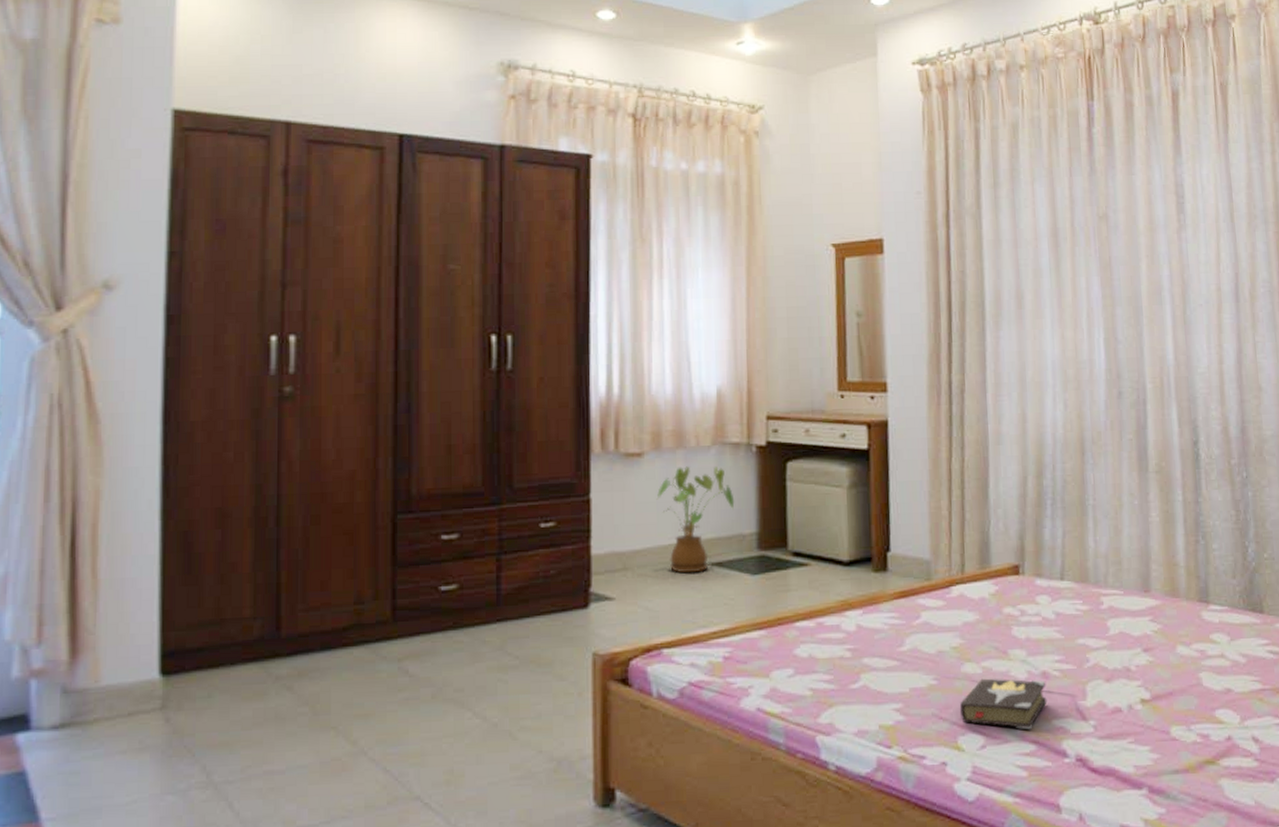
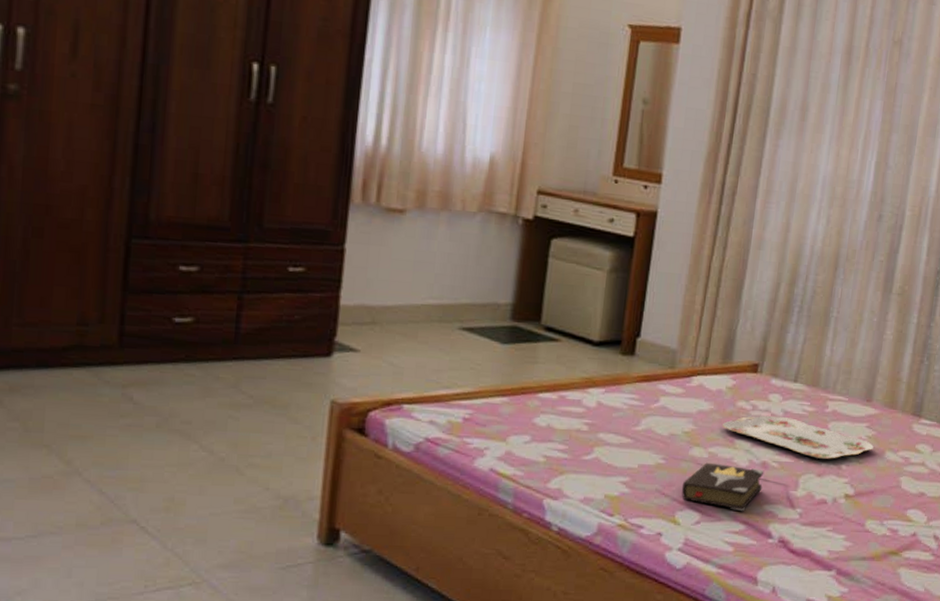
house plant: present [656,466,735,573] -> none [414,229,494,335]
serving tray: none [992,619,1162,663] -> present [722,415,874,460]

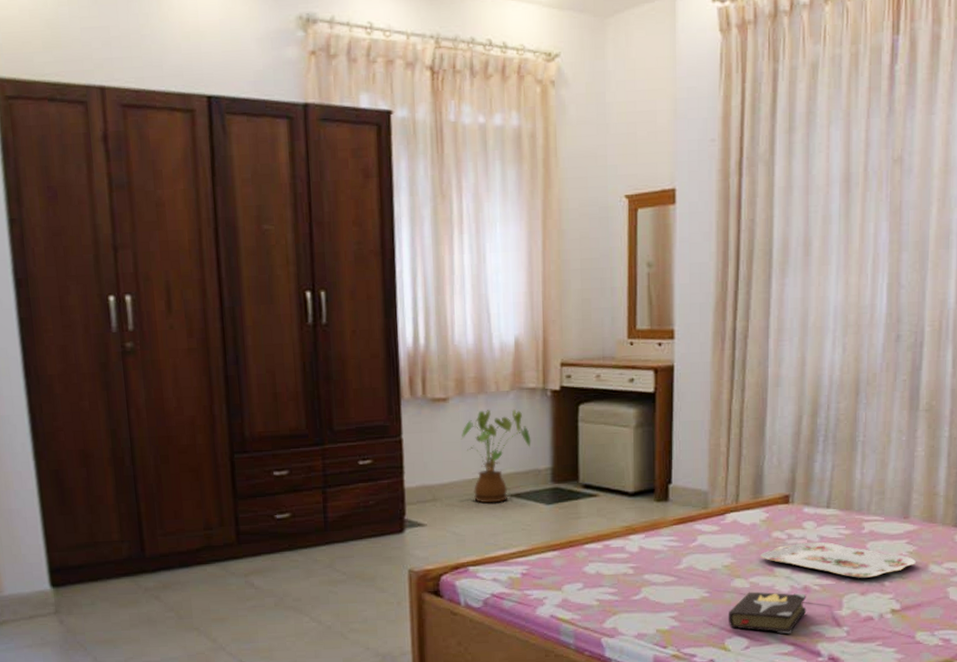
house plant: none [414,229,494,335] -> present [461,410,531,503]

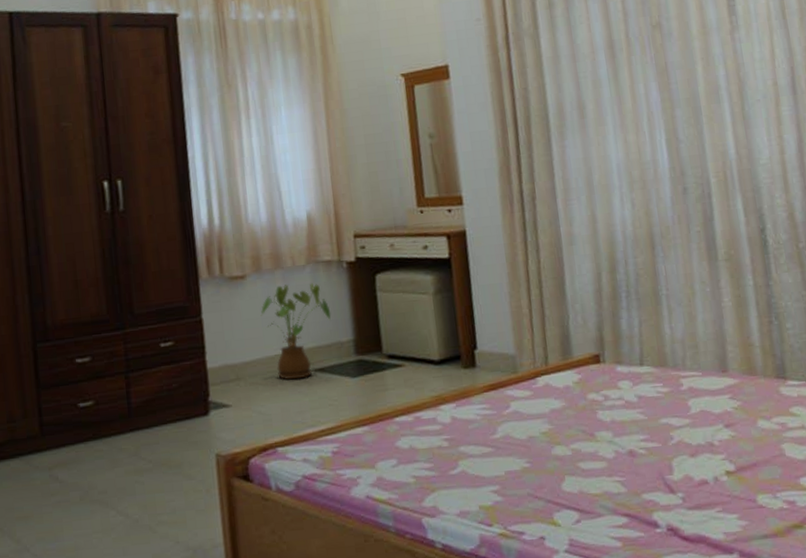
hardback book: present [728,591,807,635] -> none [553,458,636,505]
serving tray: present [760,541,916,579] -> none [578,401,743,439]

